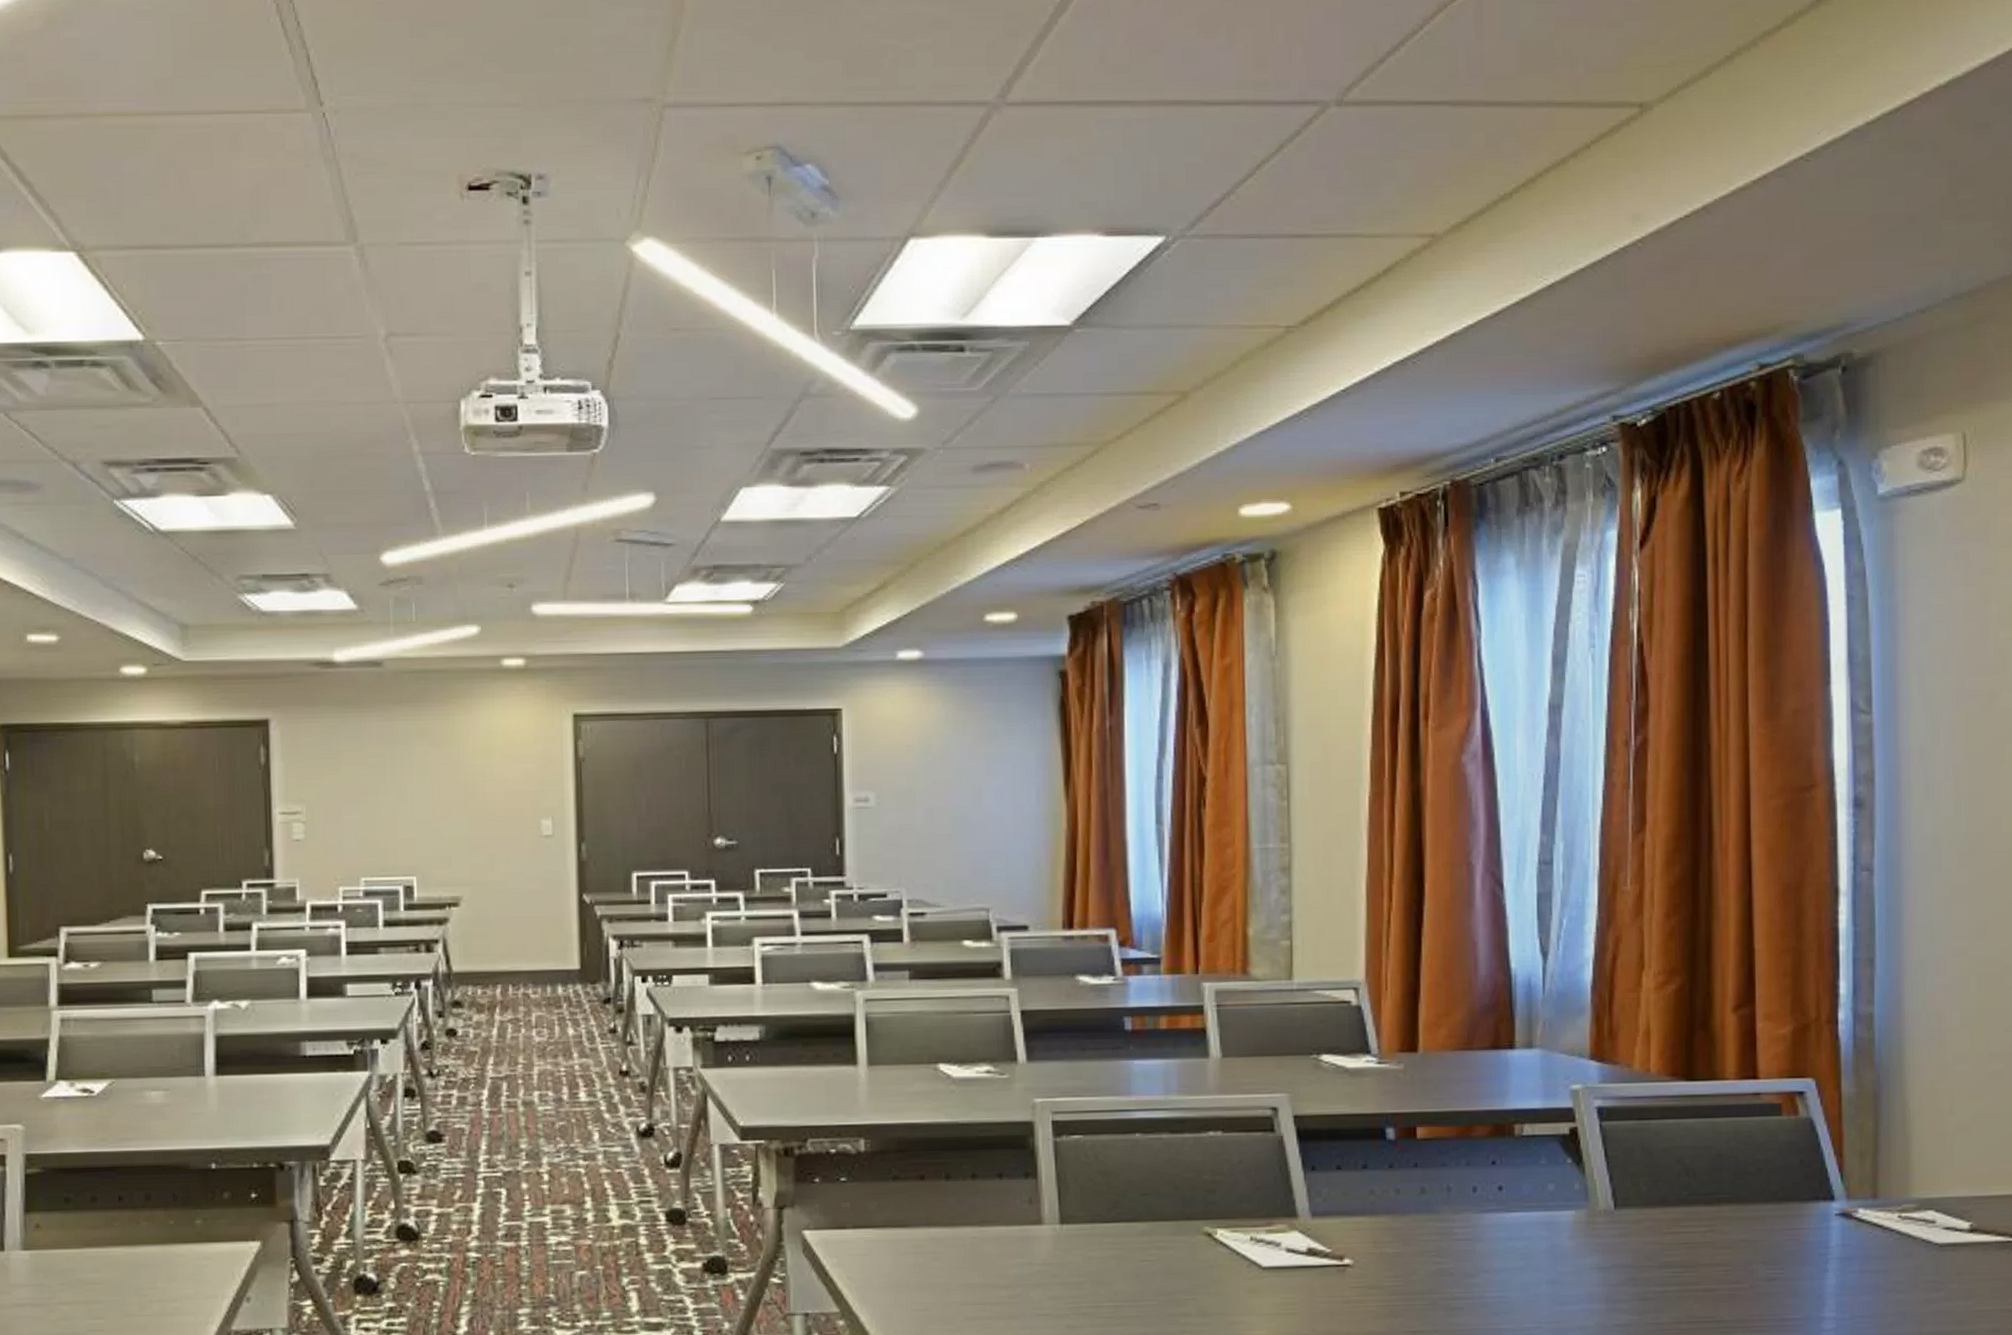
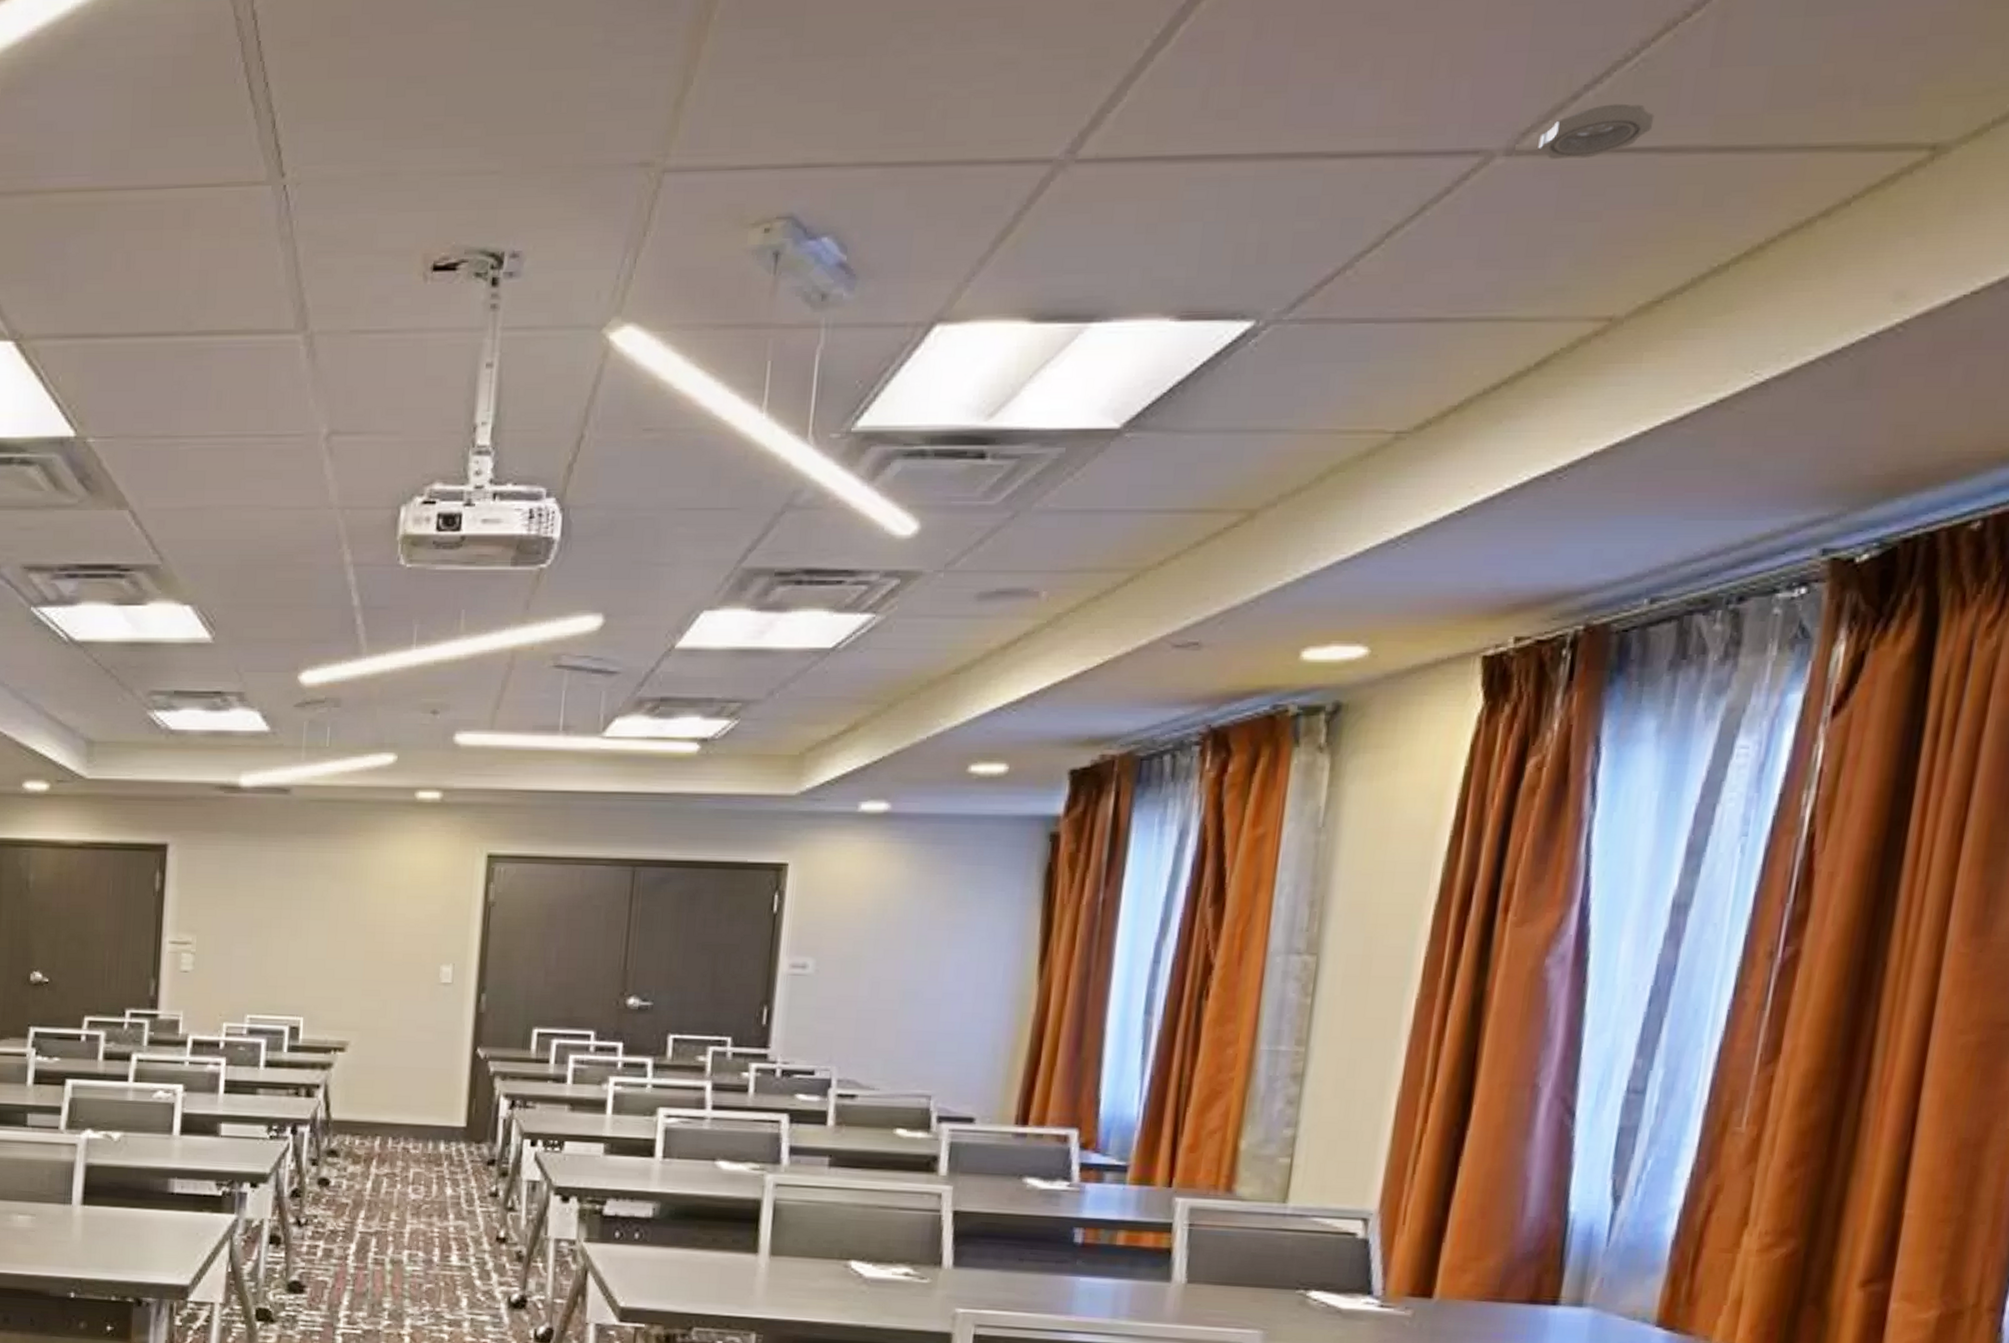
smoke detector: none [1360,67,1441,109] -> present [1538,103,1655,159]

